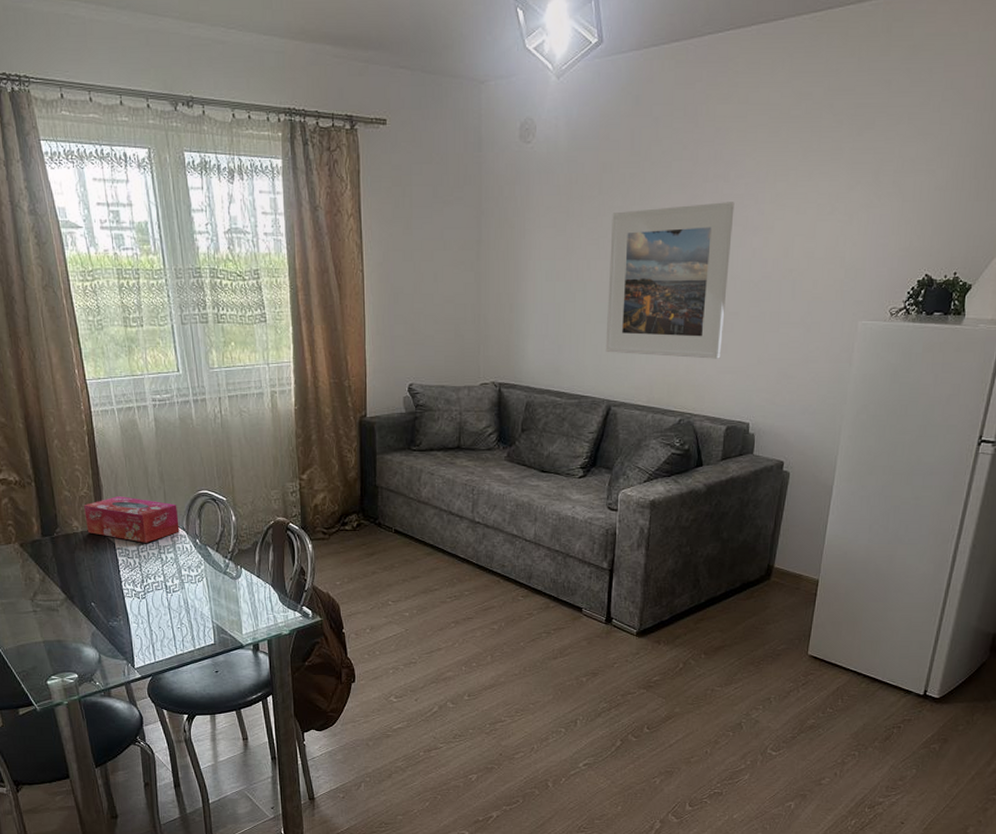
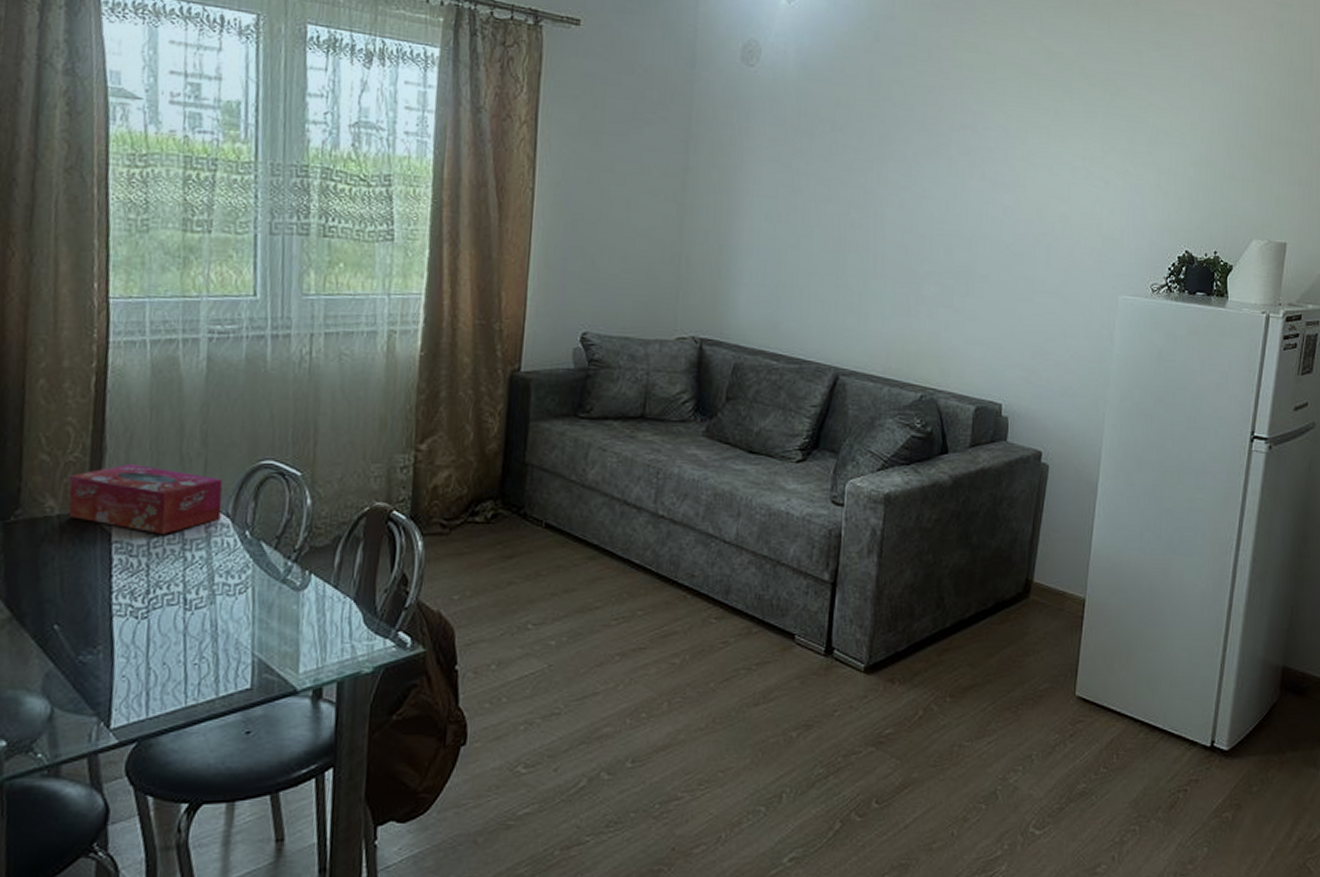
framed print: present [605,202,735,359] -> none [834,152,983,327]

